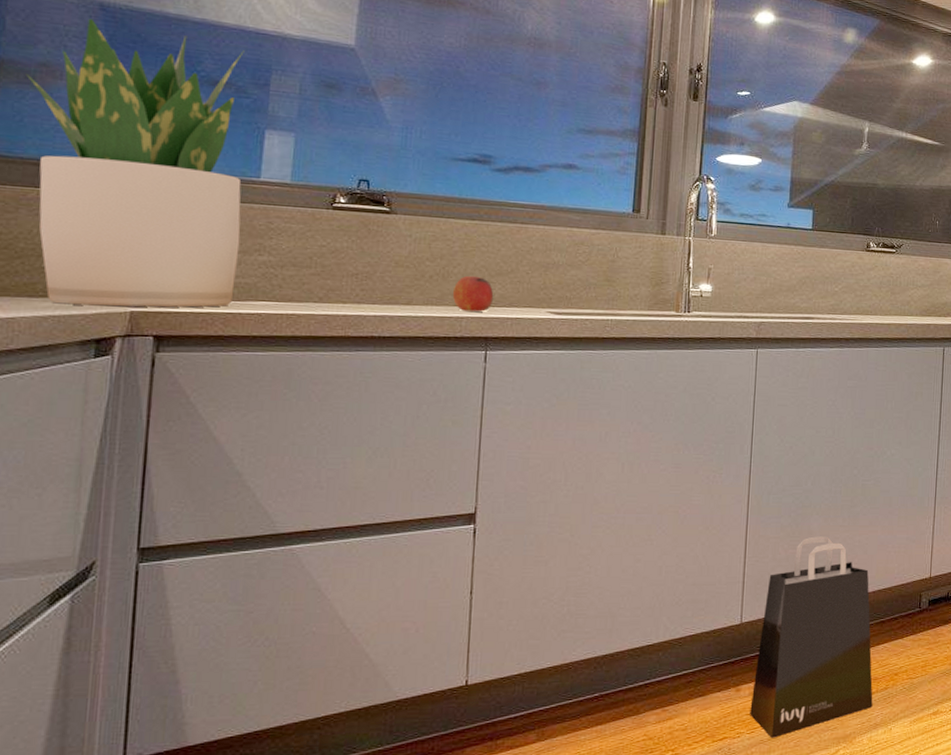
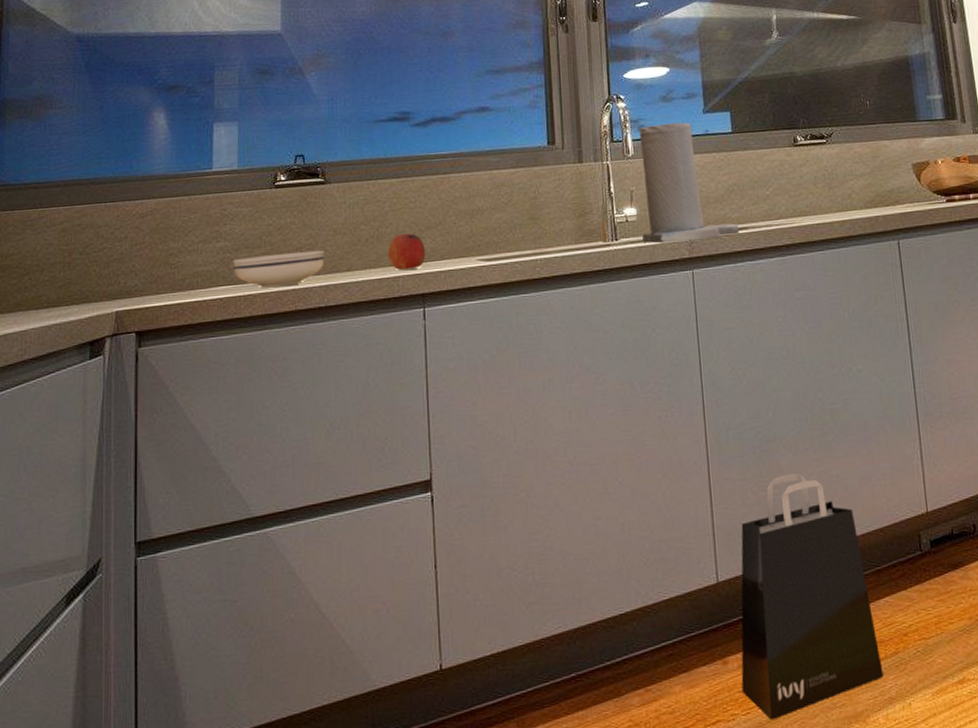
planter: present [26,18,244,308] -> none [25,50,200,313]
bowl: none [275,275,383,311] -> present [232,249,325,288]
paper towel: none [713,210,806,324] -> present [638,122,740,244]

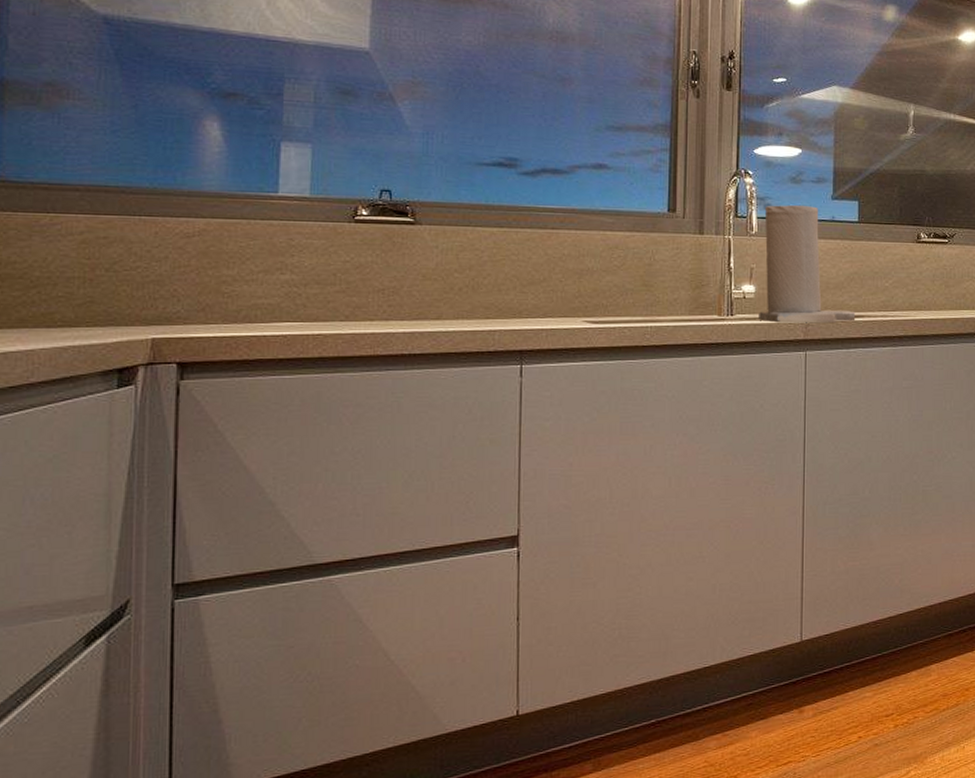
bowl: present [232,249,325,288] -> none [299,293,411,329]
fruit: present [387,233,426,271] -> none [483,286,527,325]
shopping bag: present [741,473,884,720] -> none [814,547,944,761]

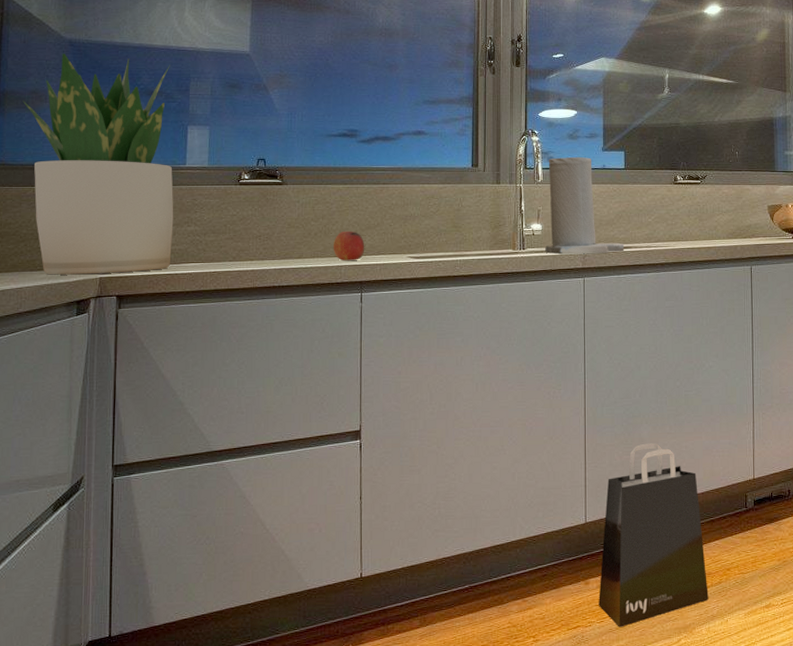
planter: none [31,33,261,334] -> present [22,53,174,275]
fruit: none [483,286,527,325] -> present [333,231,365,261]
shopping bag: none [814,547,944,761] -> present [598,443,709,627]

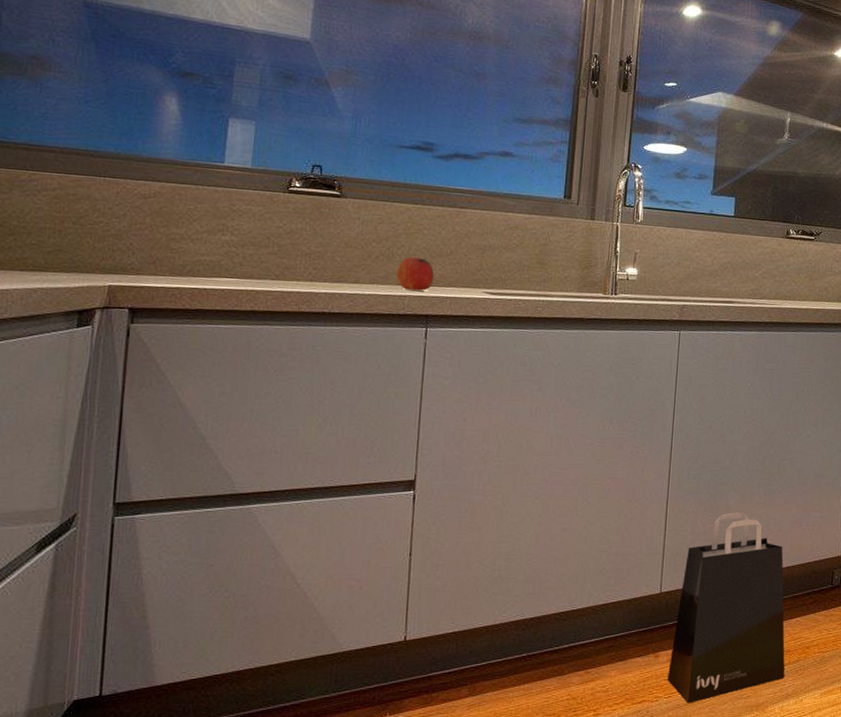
planter: present [22,53,174,275] -> none [19,14,211,283]
paper towel: present [544,156,625,255] -> none [638,197,727,308]

